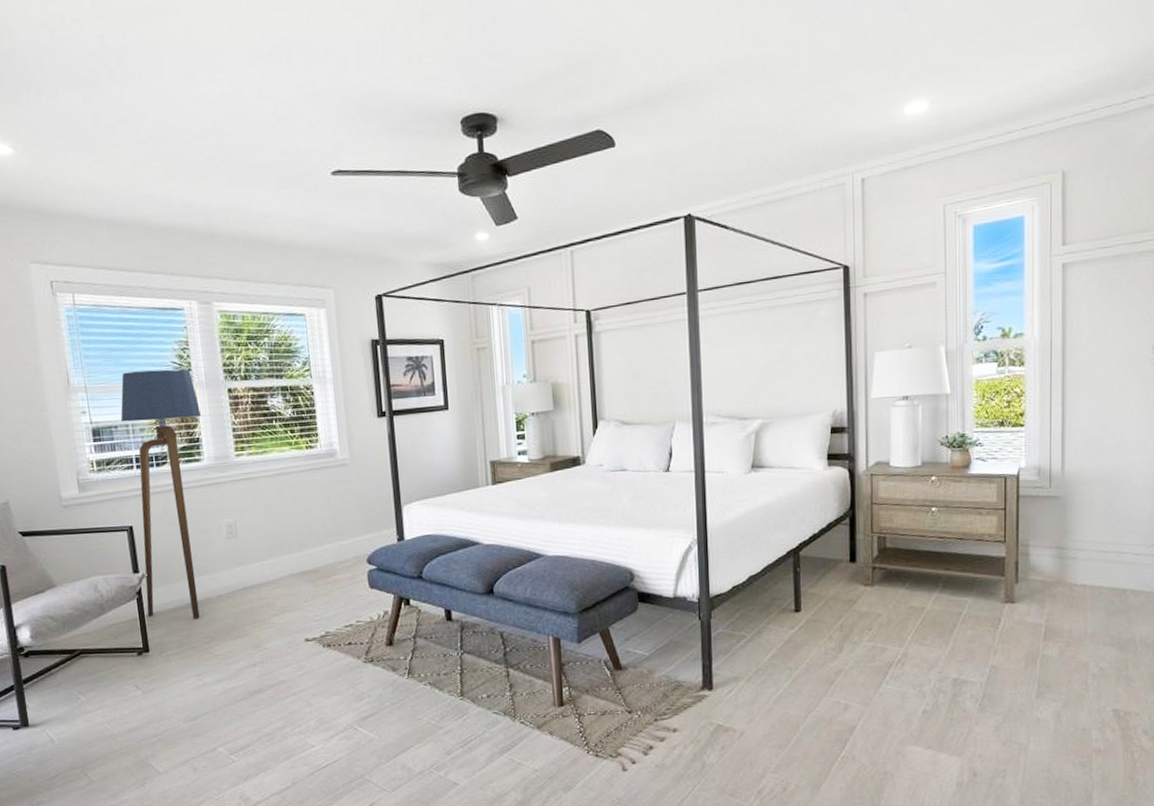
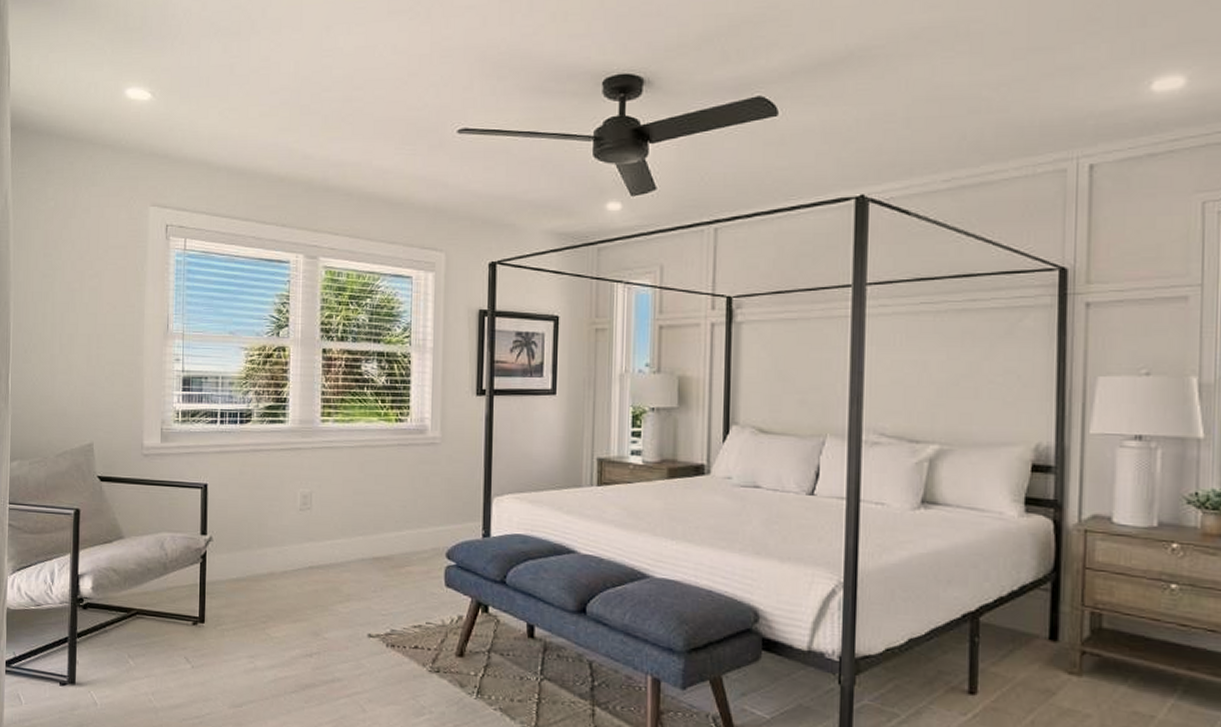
floor lamp: present [120,369,201,618] -> none [208,322,292,593]

